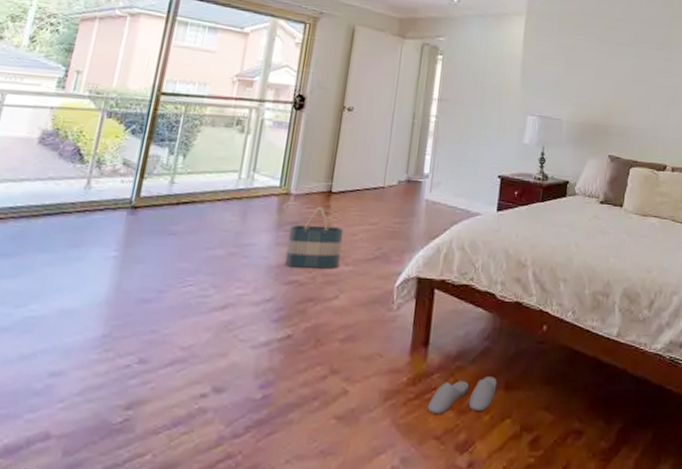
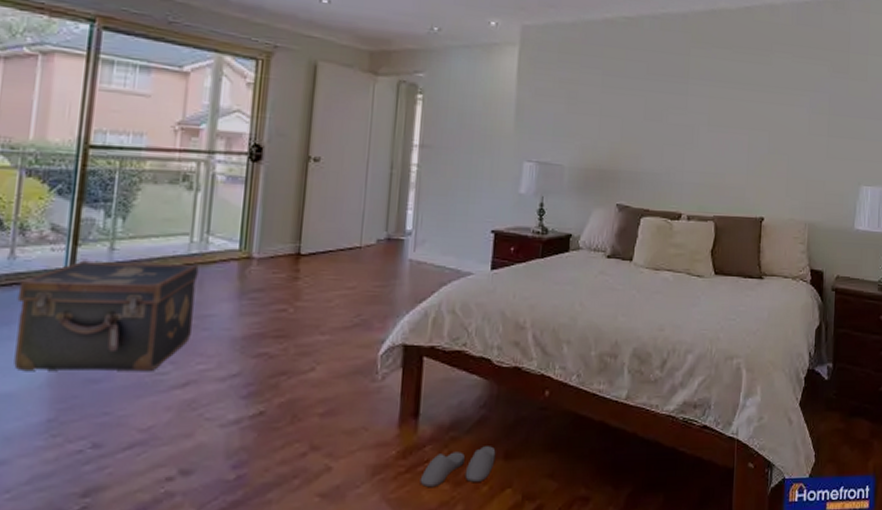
suitcase: none [79,191,245,293] -> present [14,260,199,372]
tote bag: present [284,206,344,269] -> none [250,270,317,339]

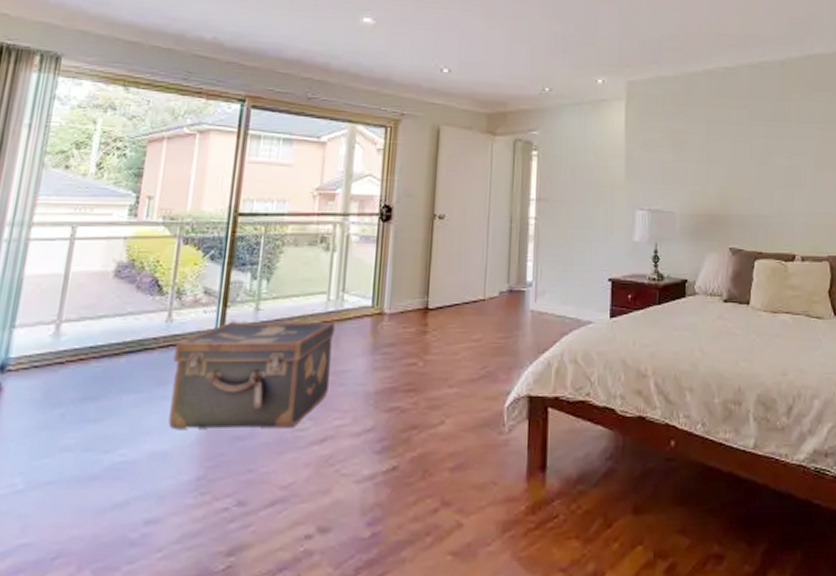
slippers: present [420,446,496,488] -> none [550,500,625,545]

